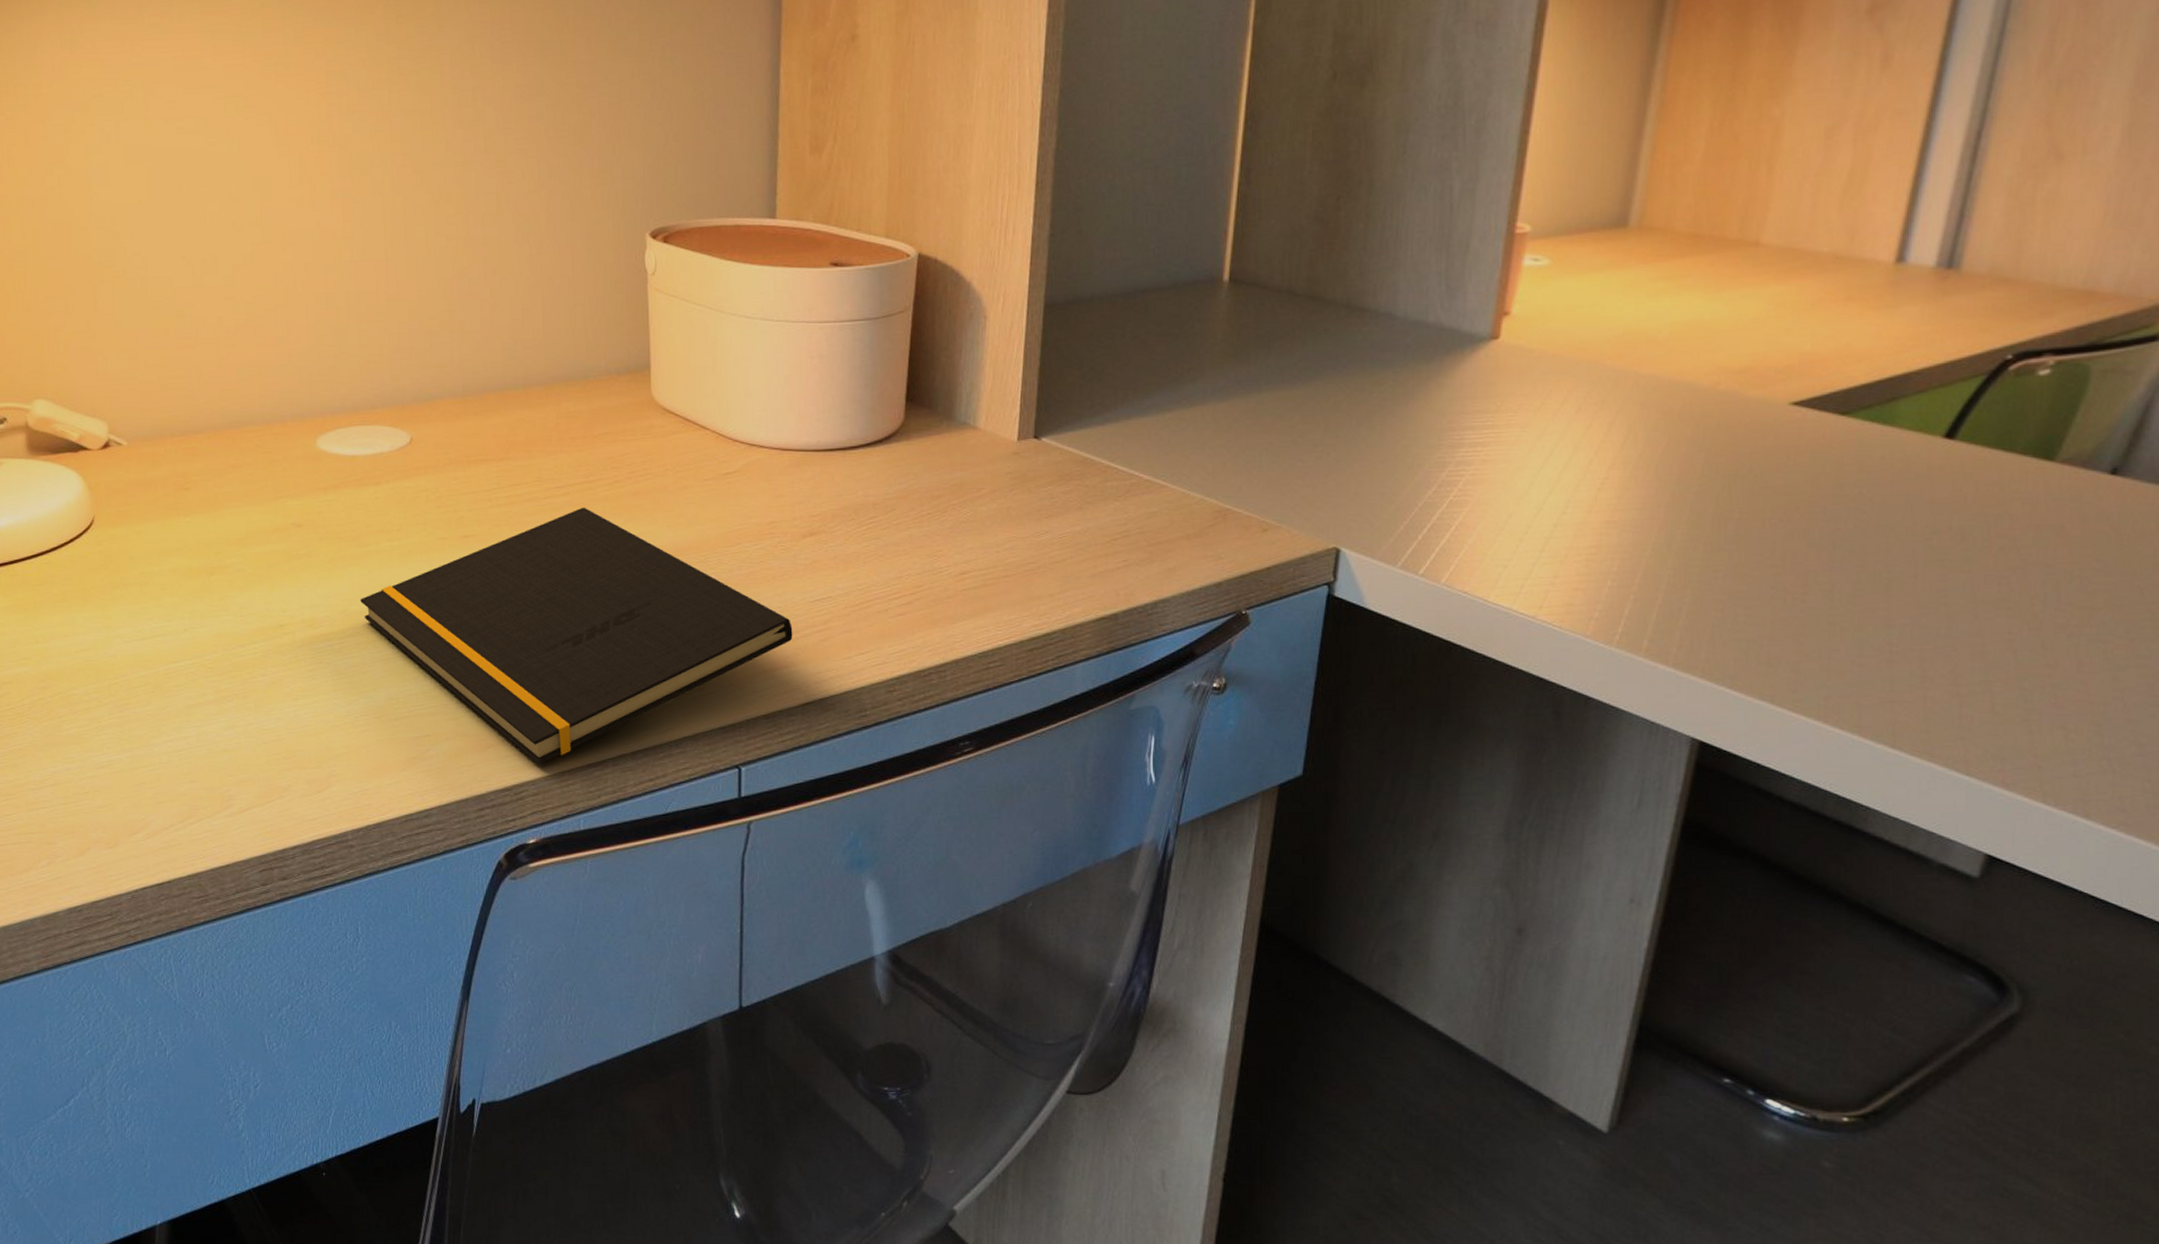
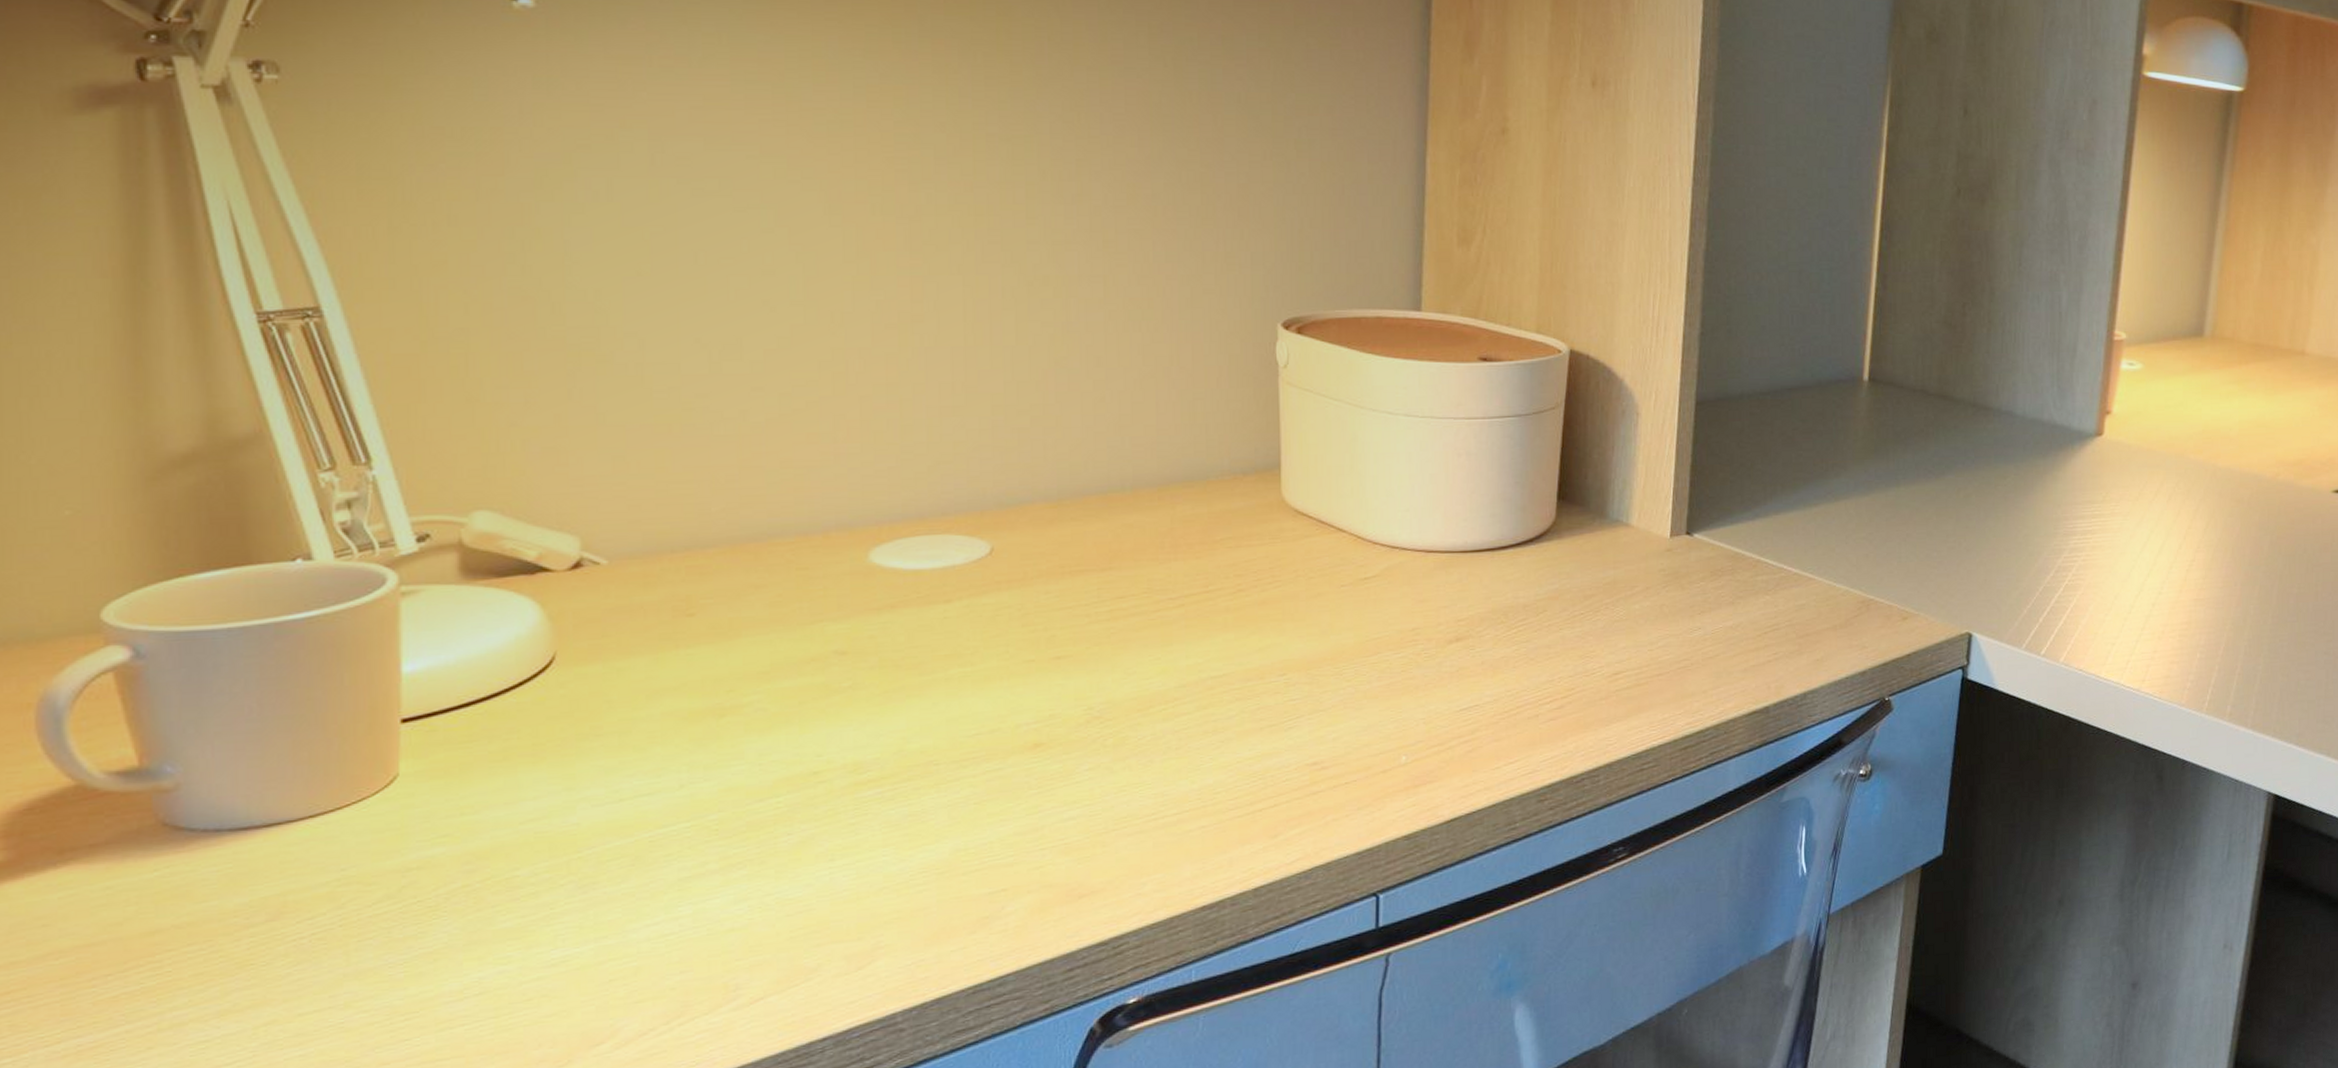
notepad: present [360,507,793,765] -> none [921,619,1437,913]

